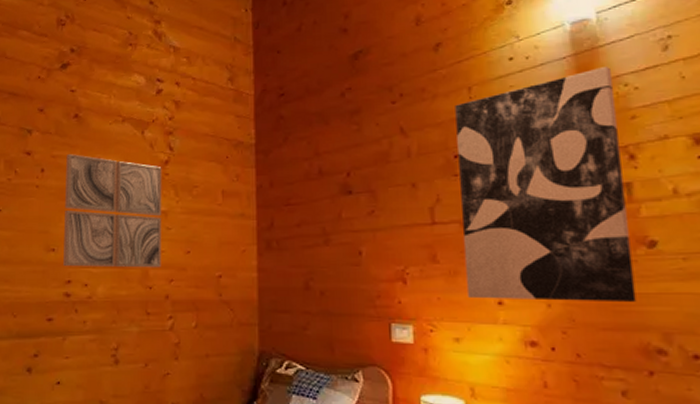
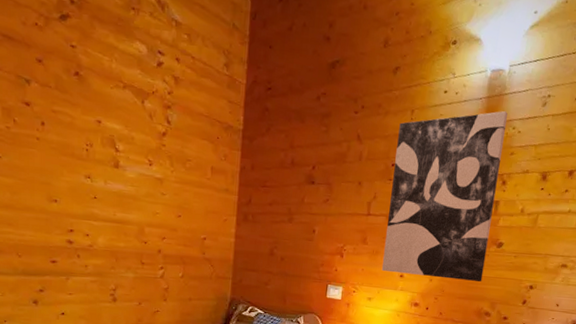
wall art: present [63,154,162,268] -> none [66,111,160,227]

